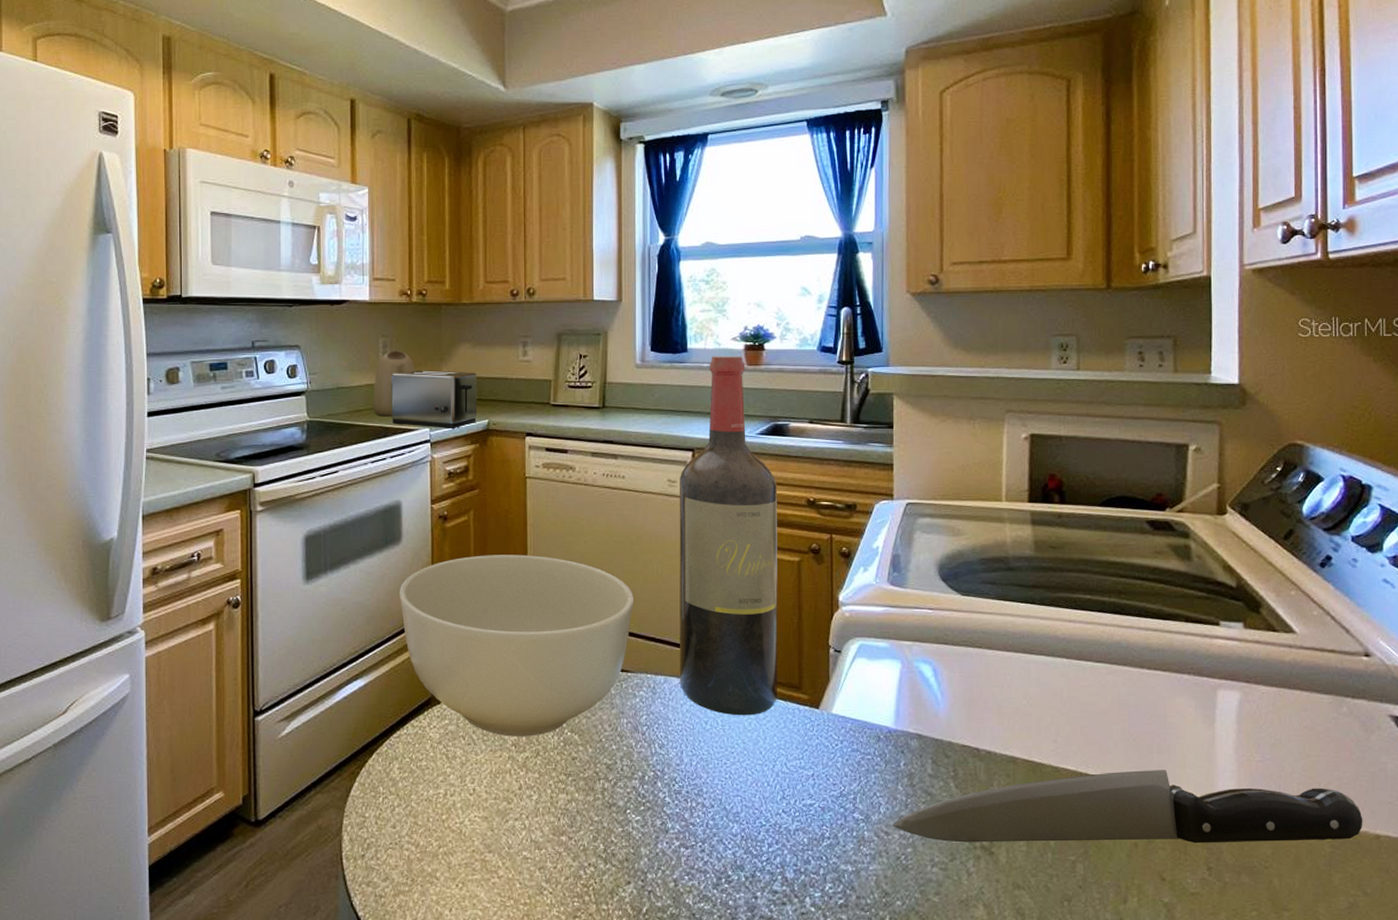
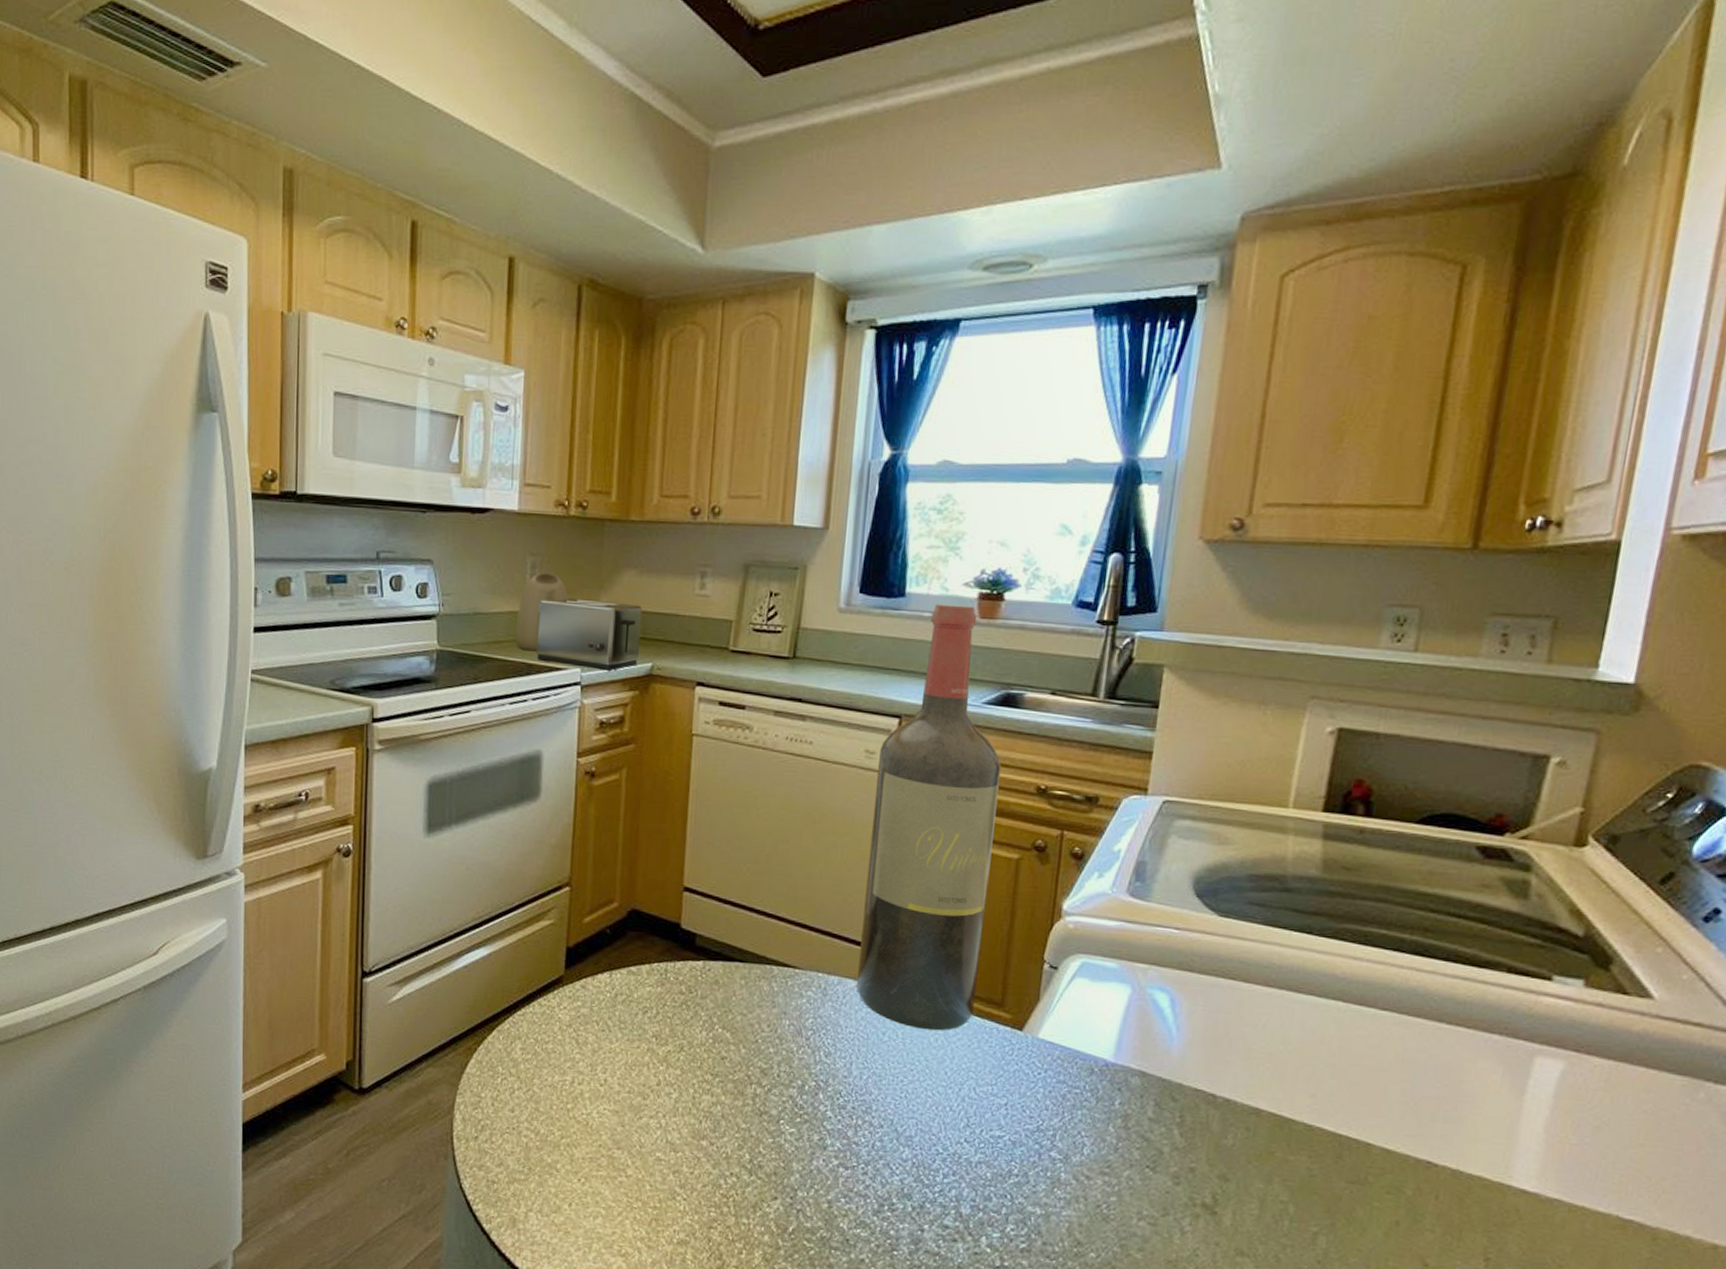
bowl: present [398,554,635,737] -> none [533,820,811,1029]
knife: present [892,770,1363,844] -> none [1096,1137,1700,1246]

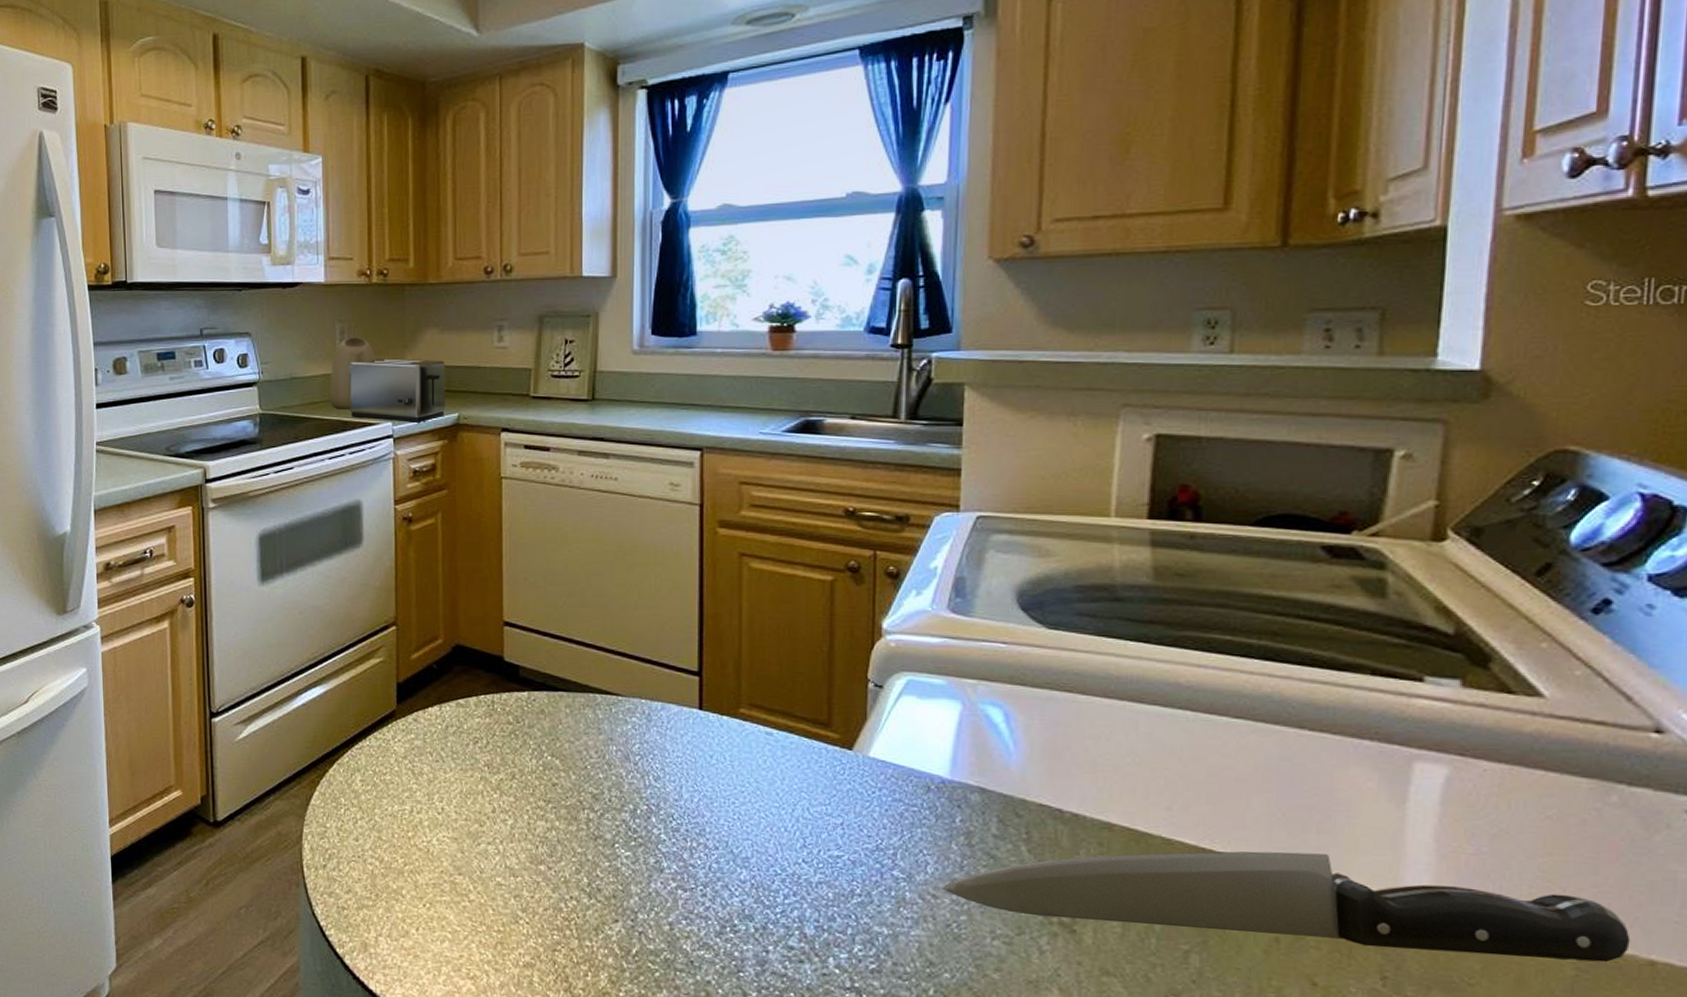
wine bottle: present [856,604,1001,1031] -> none [679,339,806,753]
knife: none [1096,1137,1700,1246] -> present [942,851,1631,963]

